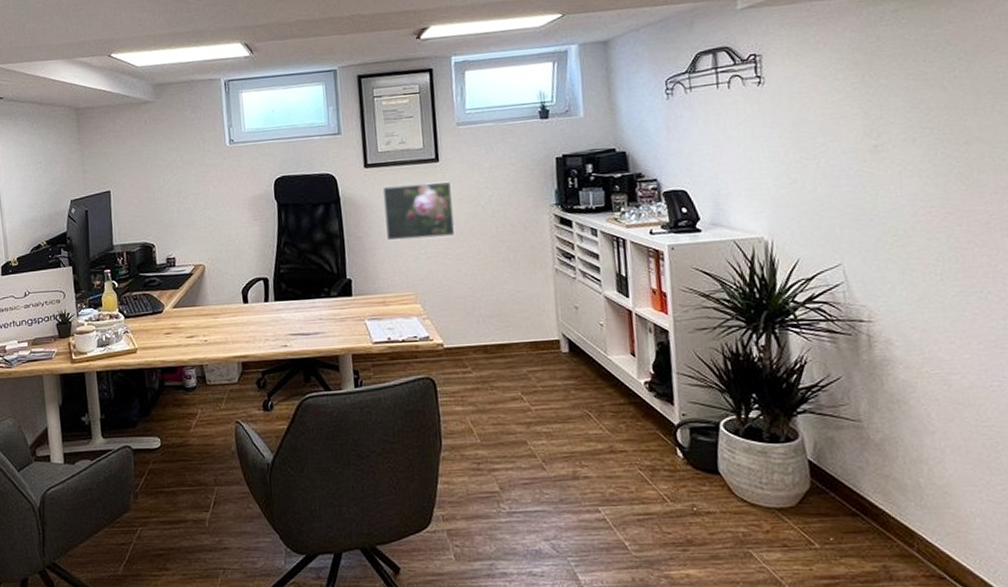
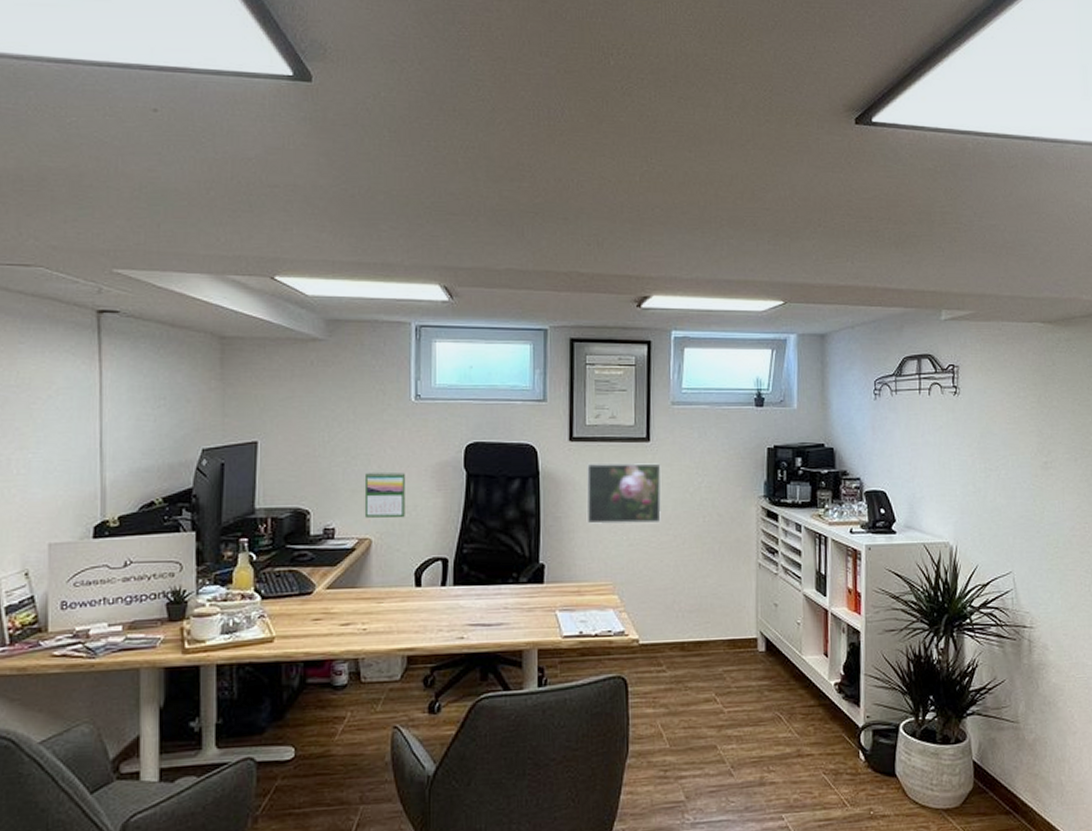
calendar: none [194,206,230,247] -> present [364,471,405,518]

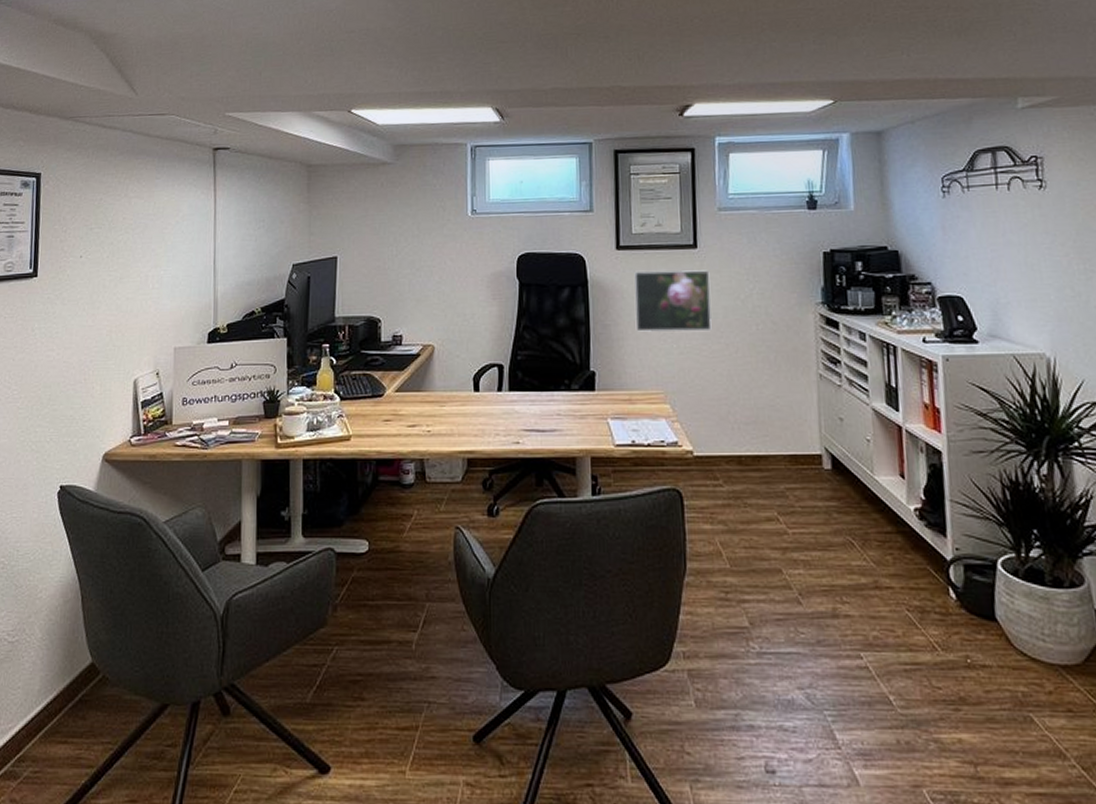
calendar: present [364,471,405,518] -> none [427,282,464,326]

